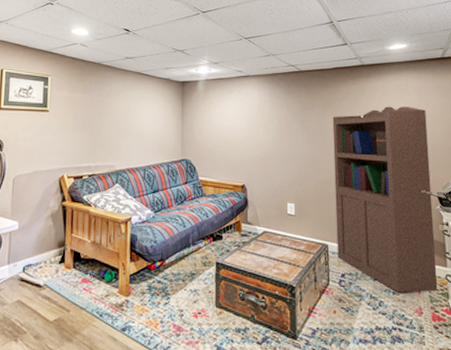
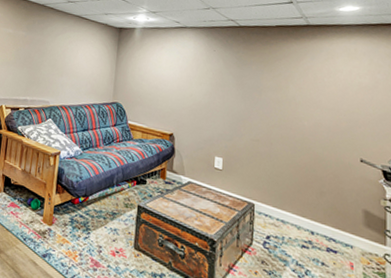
bookcase: present [332,106,438,293] -> none [264,69,376,269]

